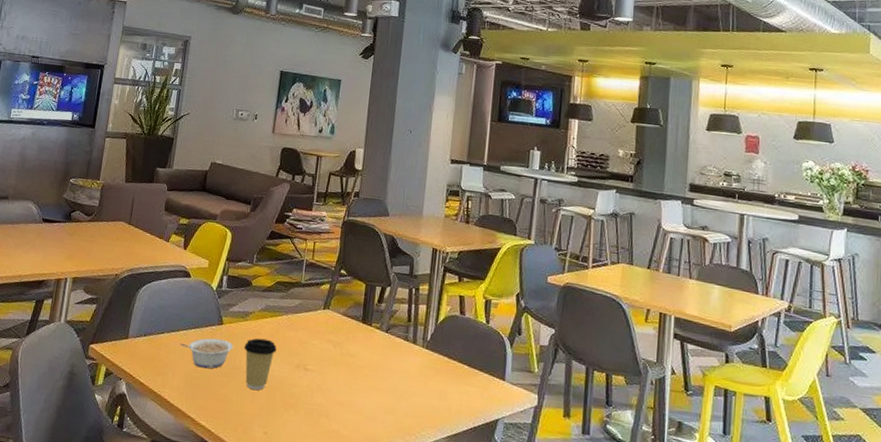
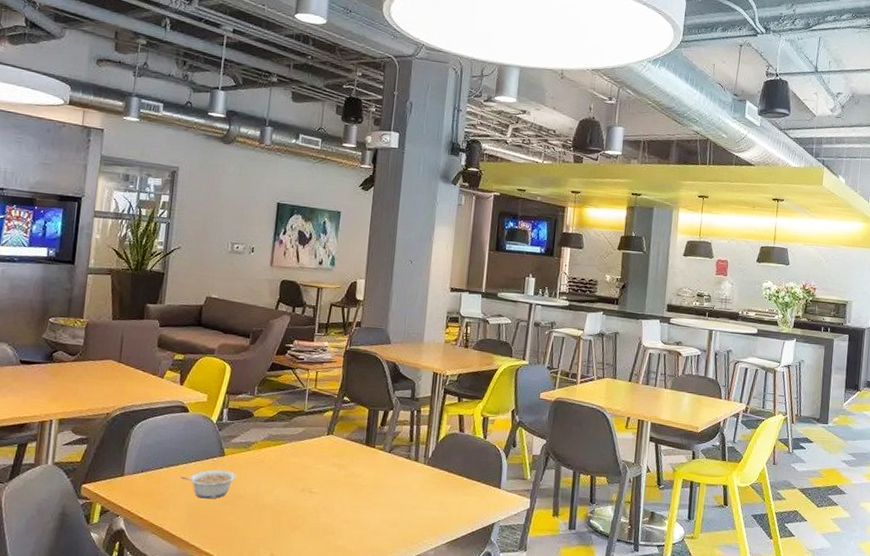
coffee cup: present [244,338,277,390] -> none [247,466,281,515]

